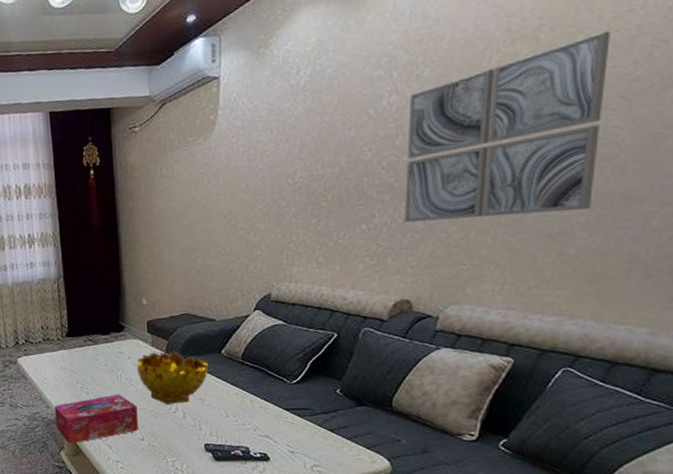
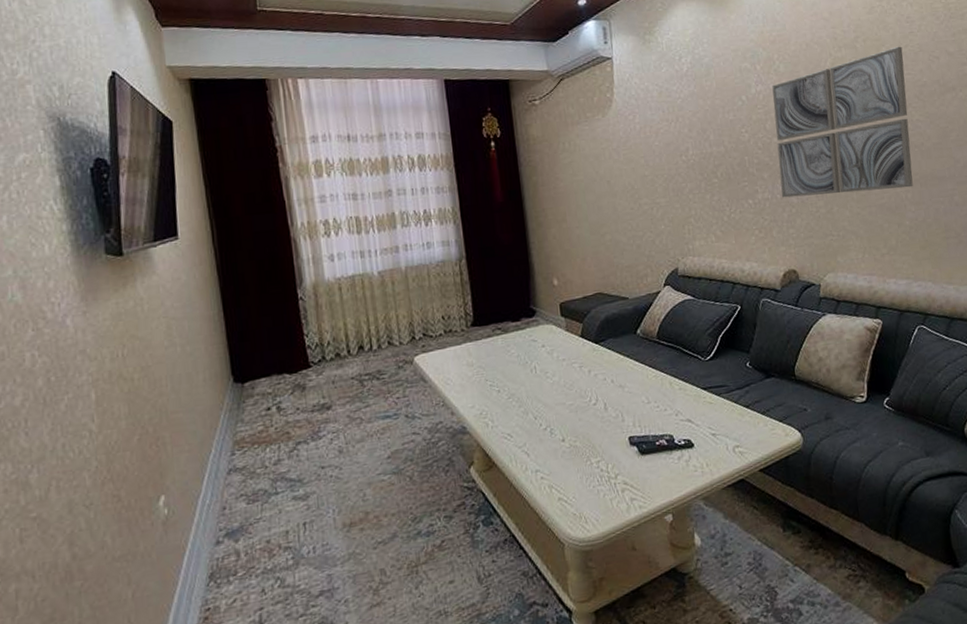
tissue box: present [54,394,138,444] -> none [460,389,558,457]
decorative bowl: present [136,350,209,404] -> none [551,334,626,396]

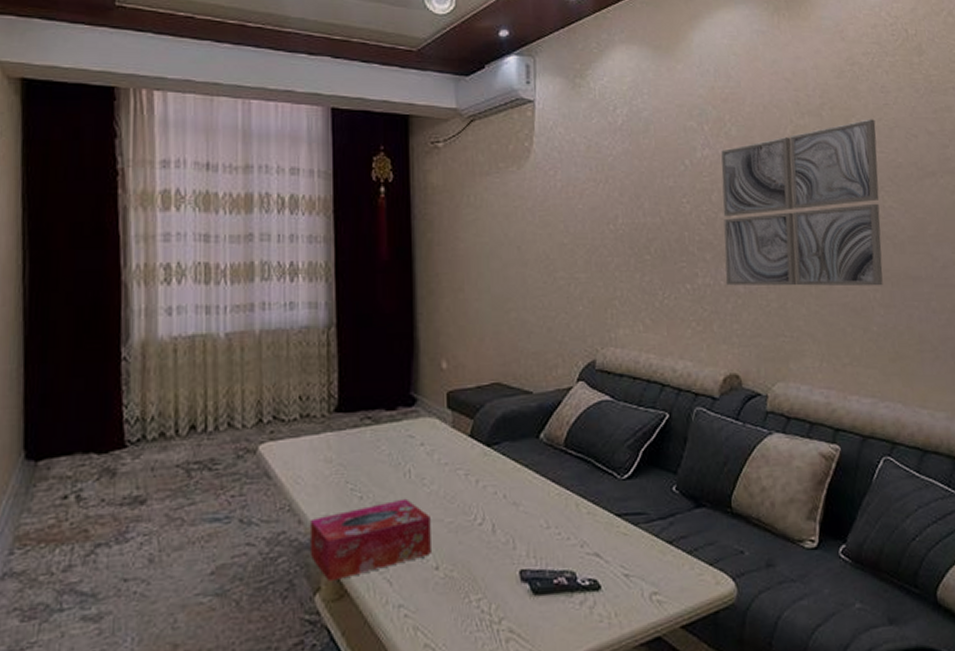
tissue box: none [460,389,558,457] -> present [309,498,431,582]

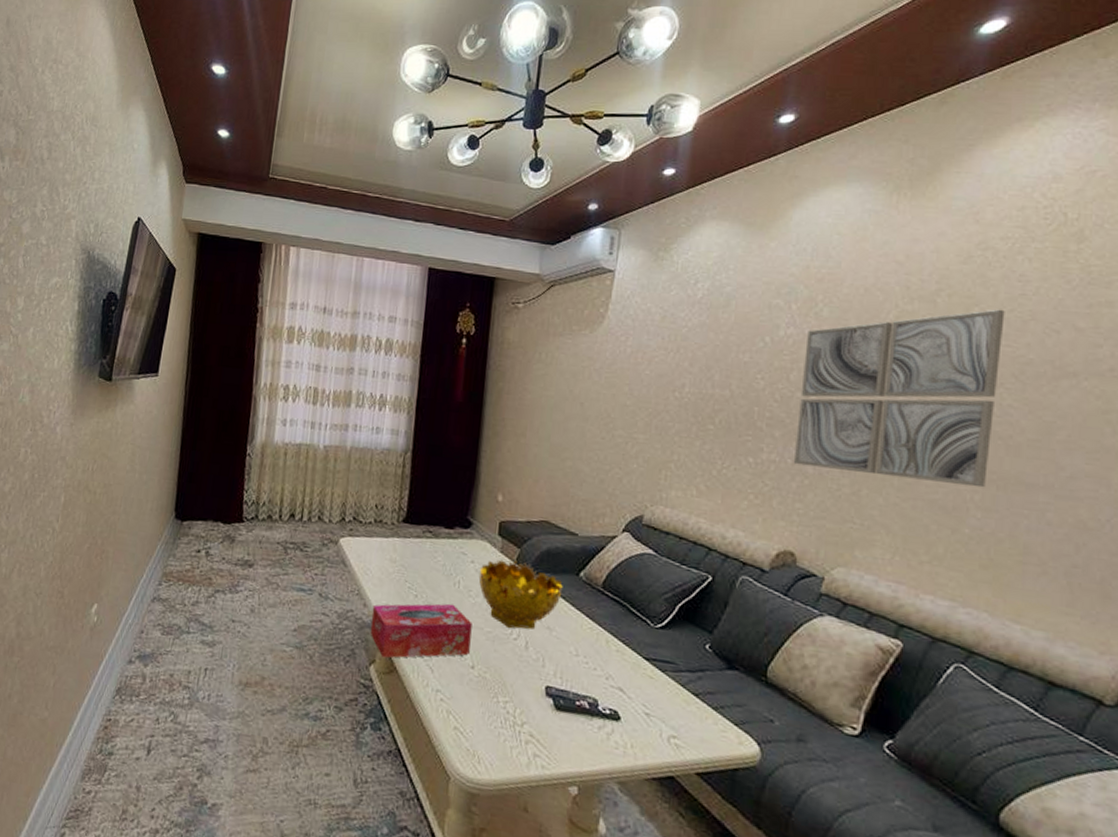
decorative bowl: none [431,433,524,512] -> present [478,559,563,630]

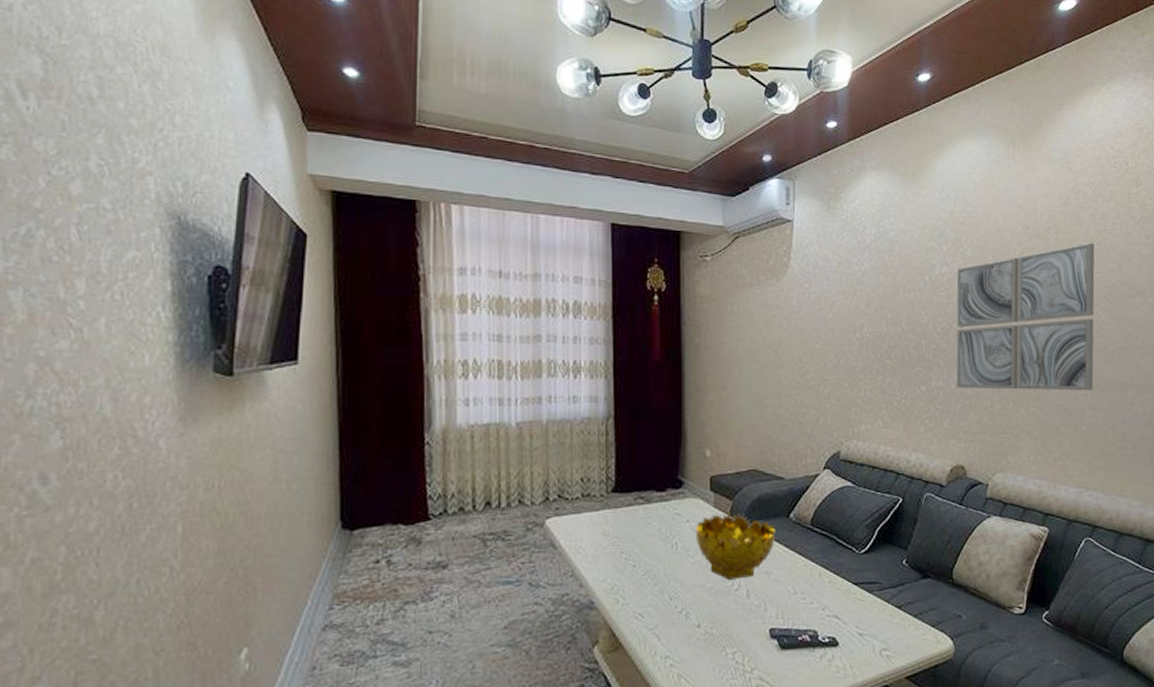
tissue box: present [369,603,472,658] -> none [589,567,694,636]

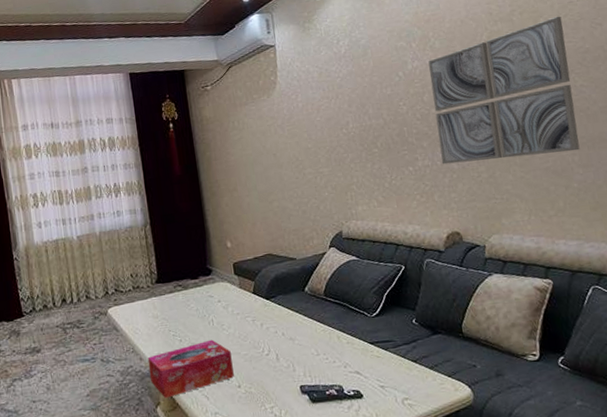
tissue box: none [589,567,694,636] -> present [147,339,234,399]
decorative bowl: present [695,512,776,580] -> none [226,291,295,347]

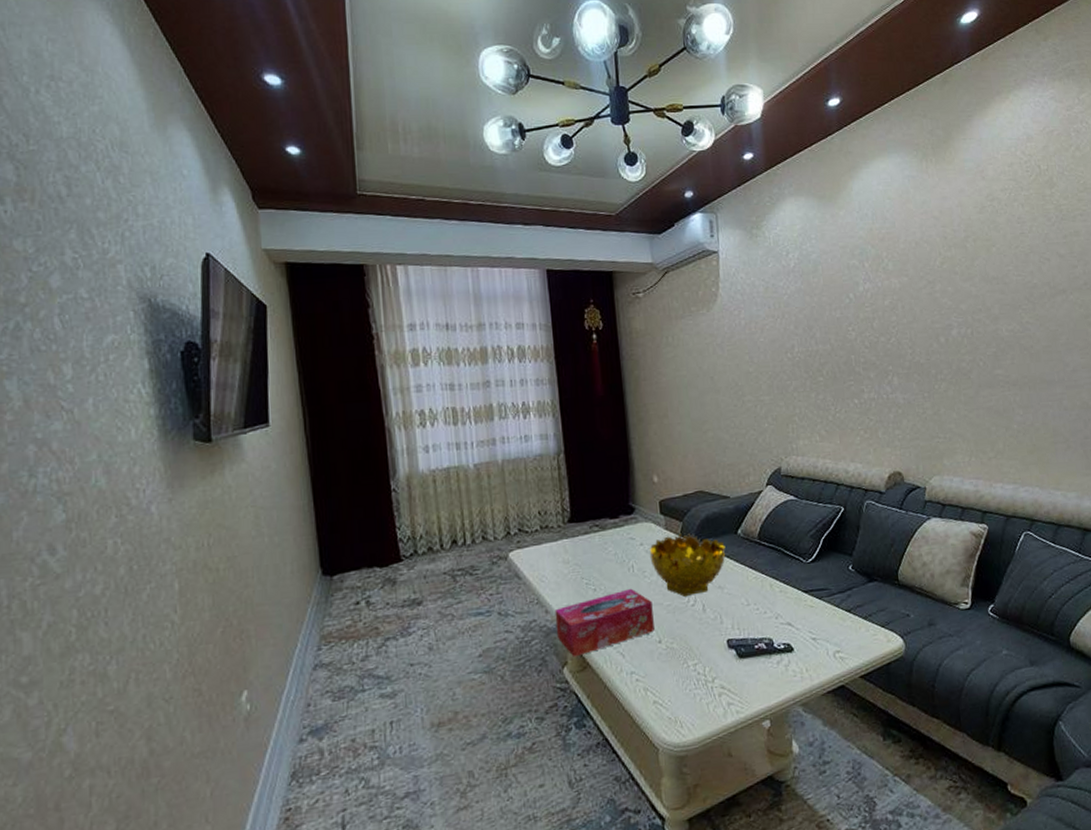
decorative bowl: none [226,291,295,347] -> present [649,533,726,596]
wall art: present [428,16,580,165] -> none [880,247,1022,399]

